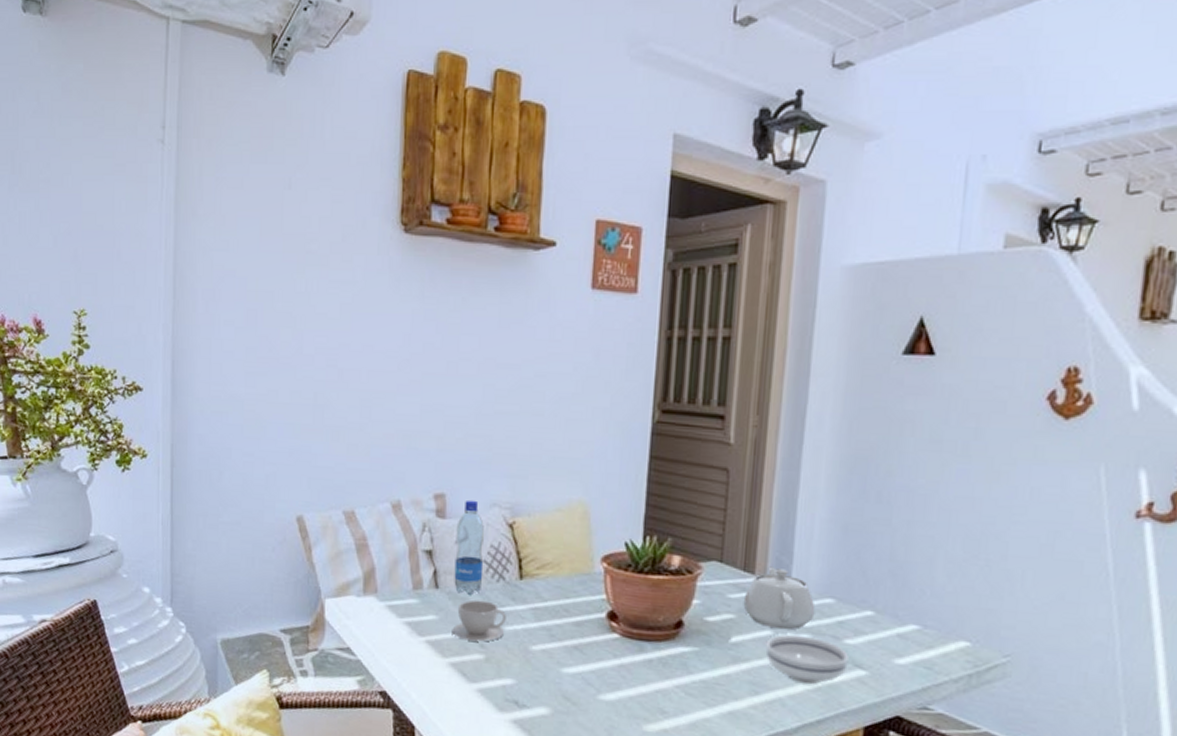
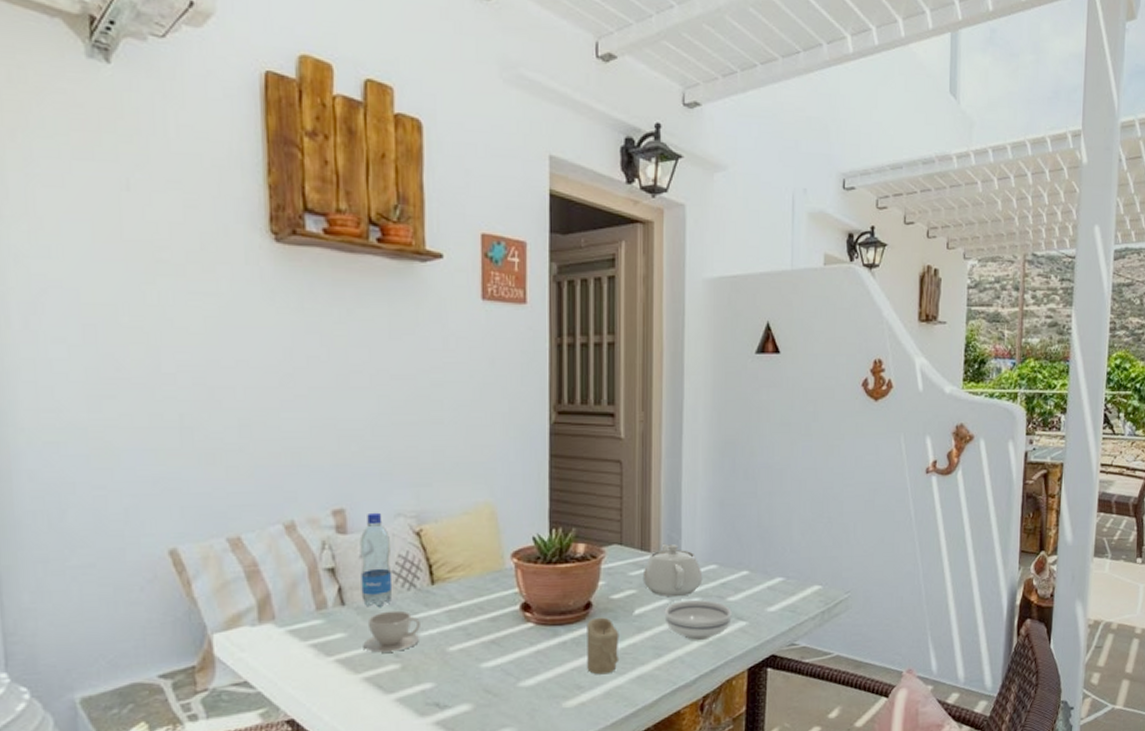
candle: none [673,638,712,703] -> present [587,617,620,675]

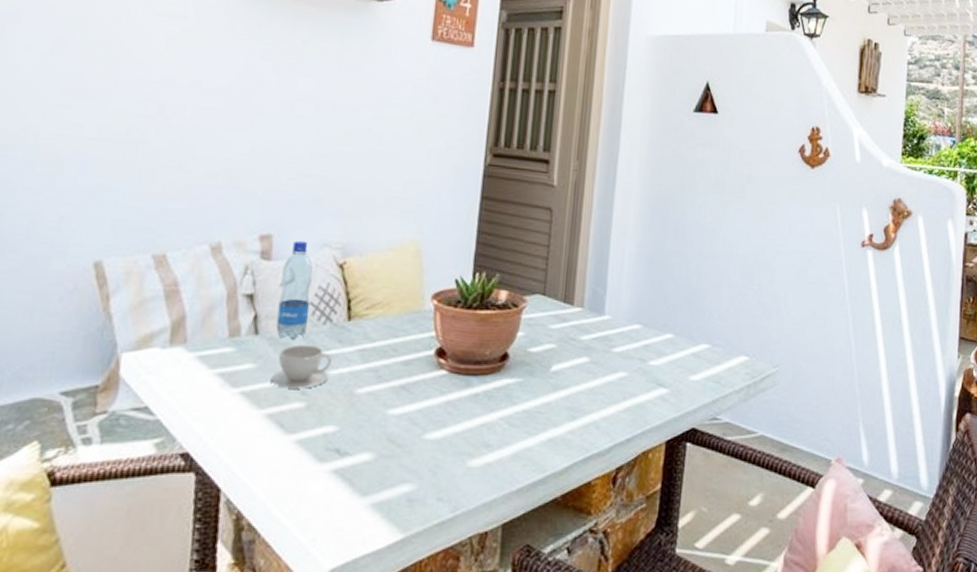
candle: present [587,617,620,675] -> none [497,370,534,434]
teapot: present [642,543,703,597] -> none [563,297,625,356]
bowl: present [664,599,732,640] -> none [582,359,653,405]

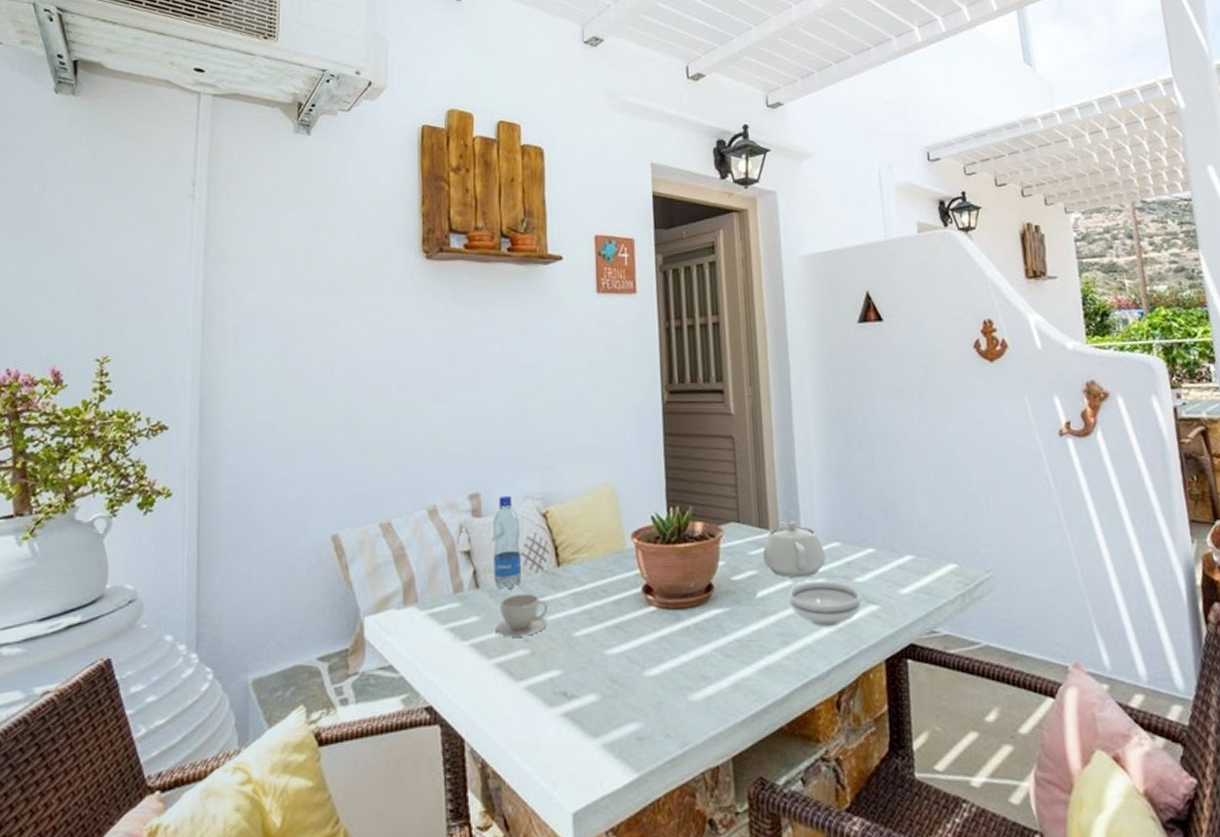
teapot: none [563,297,625,356] -> present [762,520,826,578]
bowl: none [582,359,653,405] -> present [788,580,862,626]

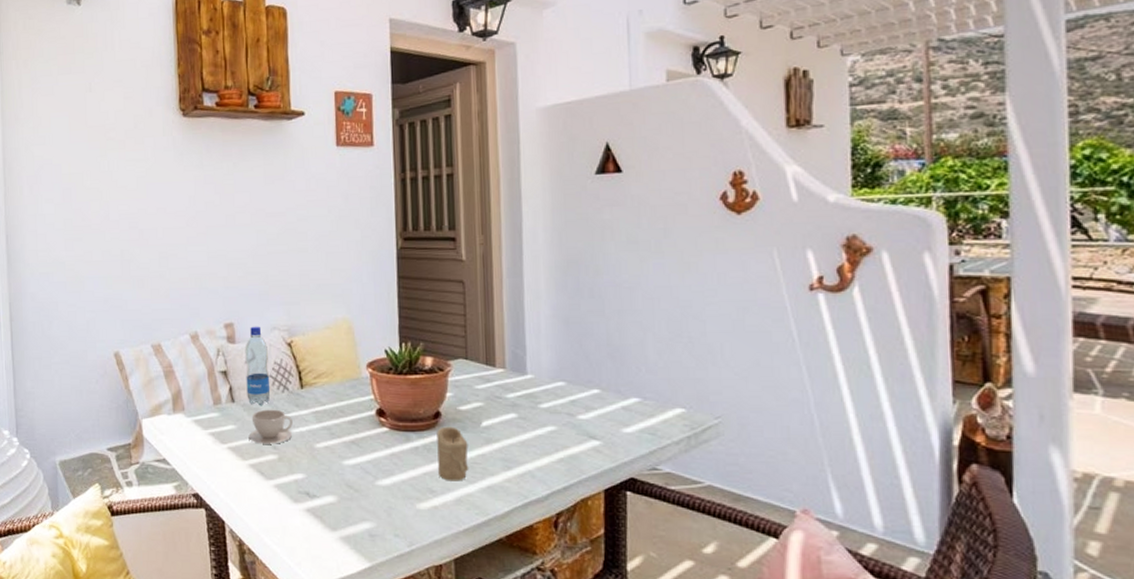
candle: none [709,600,745,664] -> present [437,426,469,481]
teapot: present [762,520,826,578] -> none [488,359,550,412]
bowl: present [788,580,862,626] -> none [512,415,584,456]

